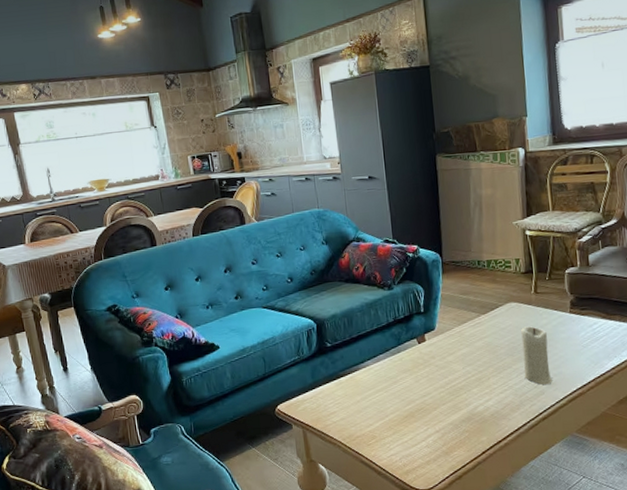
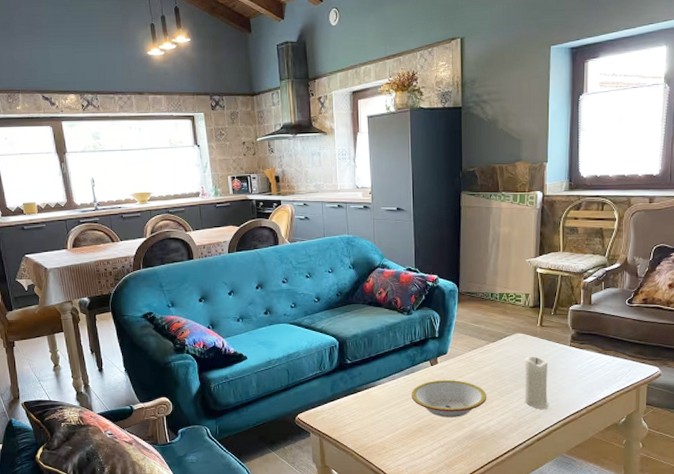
bowl: none [399,358,483,400] -> present [411,380,487,418]

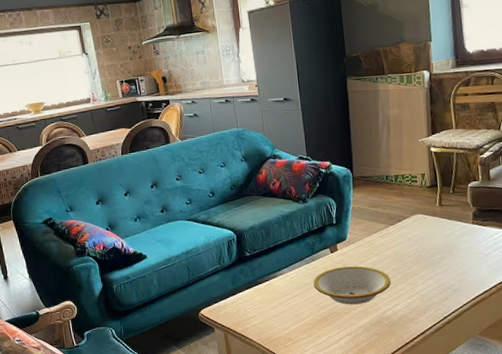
candle: present [524,356,549,409] -> none [427,236,456,290]

